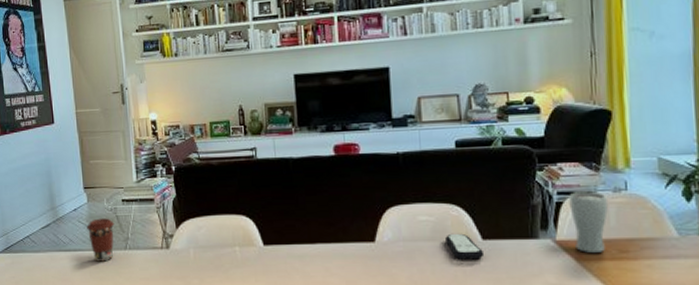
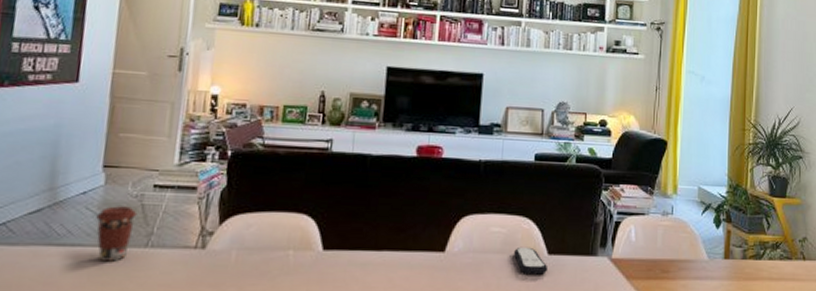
drinking glass: present [569,191,609,253] -> none [626,213,658,272]

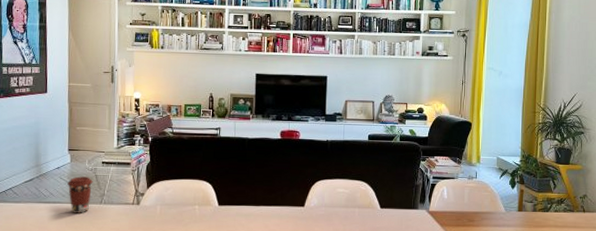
remote control: present [514,246,549,275] -> none [355,202,381,223]

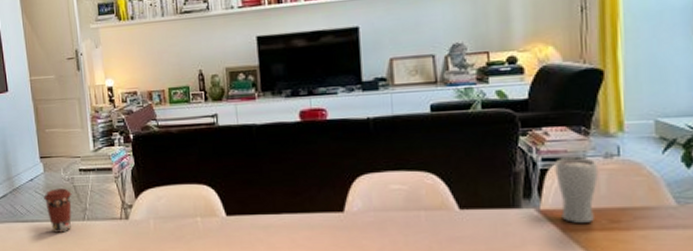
drinking glass: none [440,177,465,221] -> present [555,157,599,223]

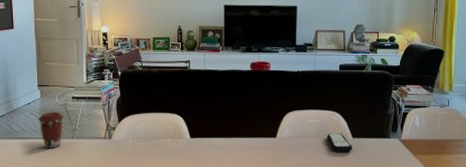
remote control: none [419,202,462,231] -> present [327,132,353,152]
drinking glass: present [555,157,599,223] -> none [412,106,437,149]

